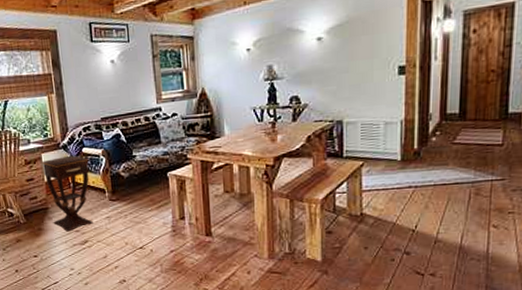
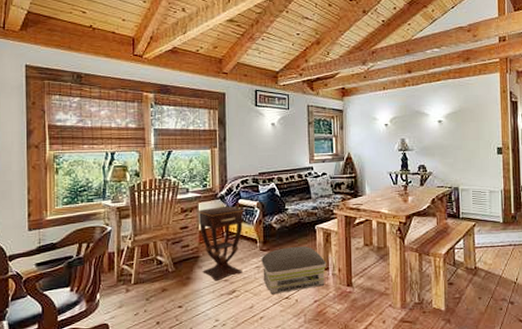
air purifier: none [111,194,182,245] -> present [261,246,327,295]

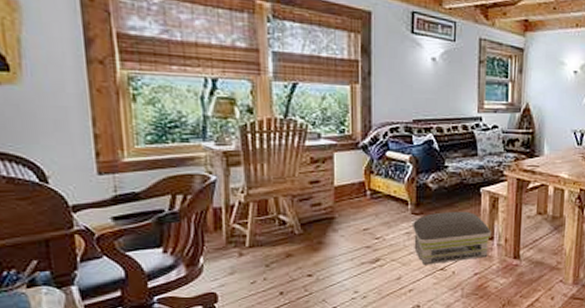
side table: present [198,205,244,280] -> none [333,158,392,246]

